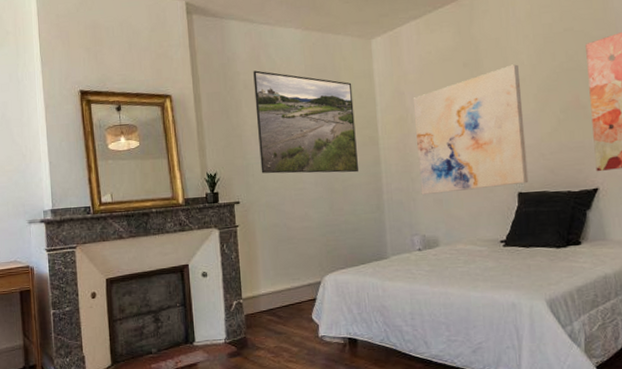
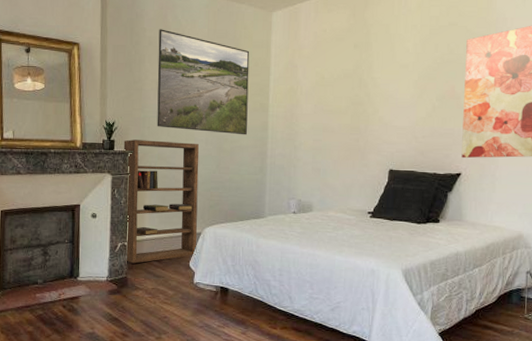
bookshelf: none [228,186,319,322] -> present [123,139,199,264]
wall art: present [413,64,529,195] -> none [302,51,404,163]

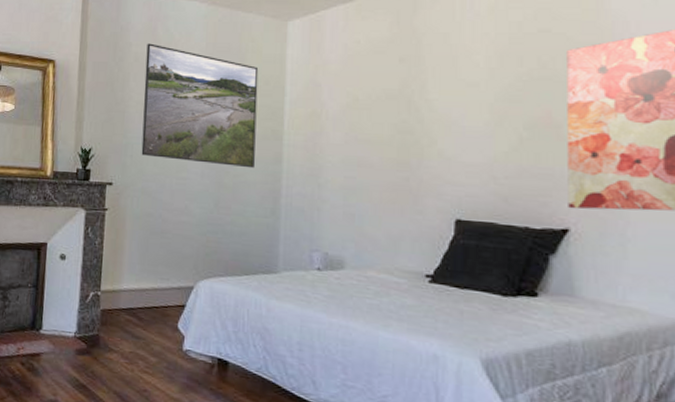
bookshelf: present [123,139,199,264] -> none [97,169,193,319]

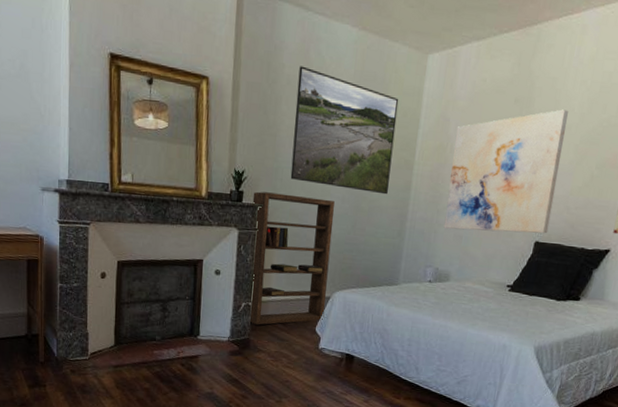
bookshelf: none [97,169,193,319] -> present [248,191,335,325]
wall art: none [328,65,473,210] -> present [443,109,568,234]

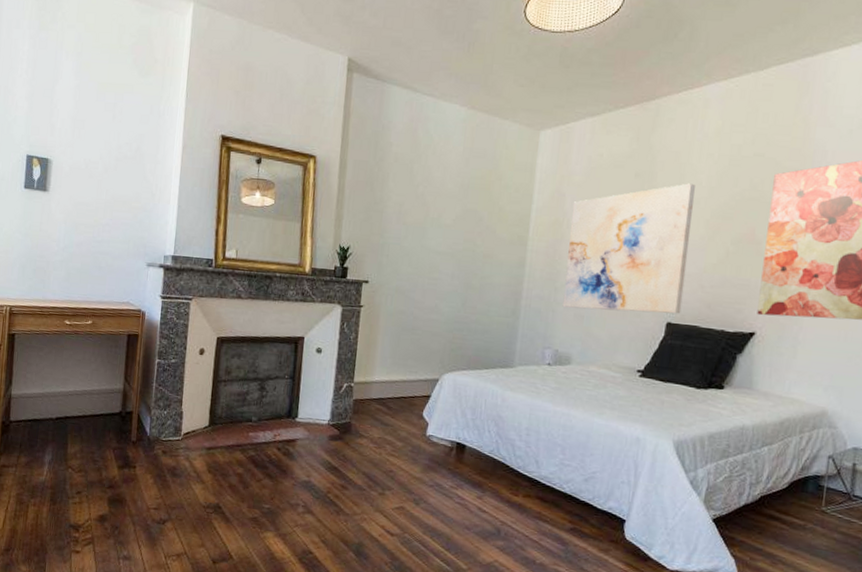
bookshelf: present [248,191,335,325] -> none [350,267,443,408]
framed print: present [290,66,399,195] -> none [396,144,511,272]

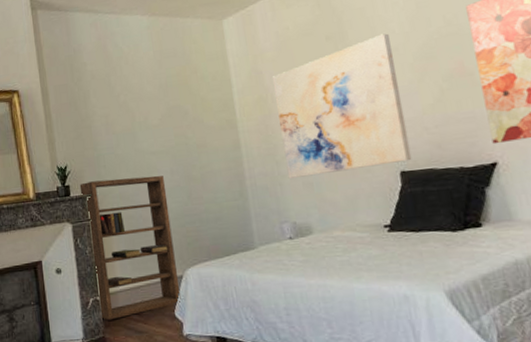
bookshelf: none [350,267,443,408] -> present [79,175,181,320]

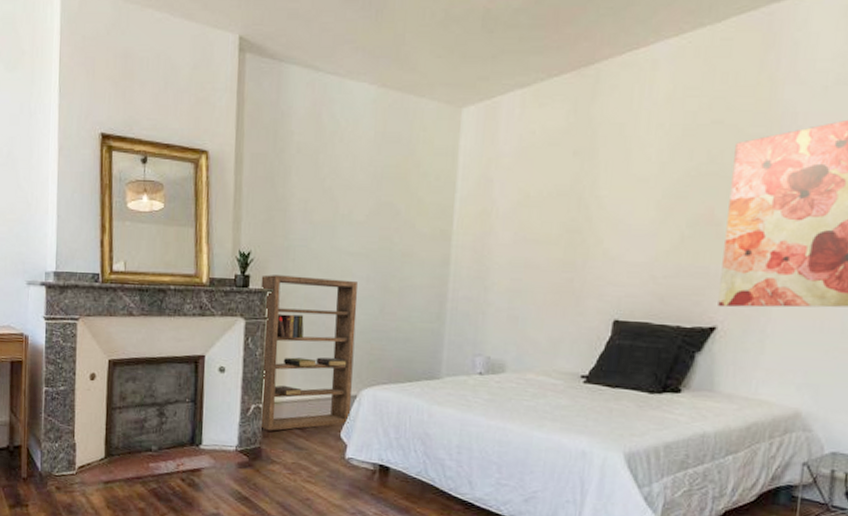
wall art: present [272,33,412,178] -> none [493,159,643,310]

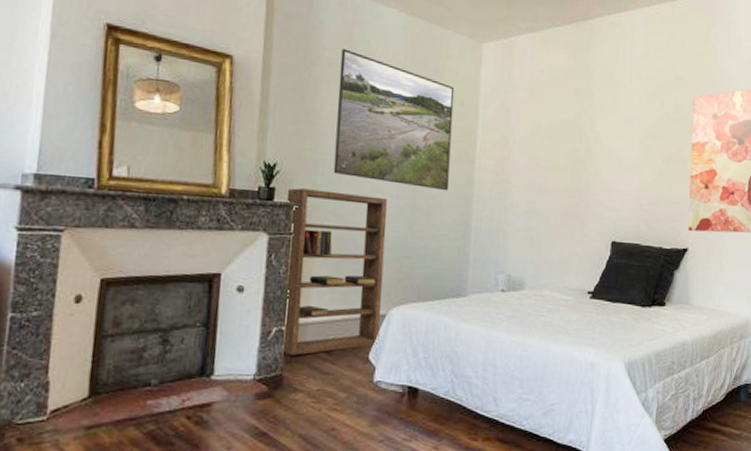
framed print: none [304,132,430,272] -> present [333,48,455,191]

